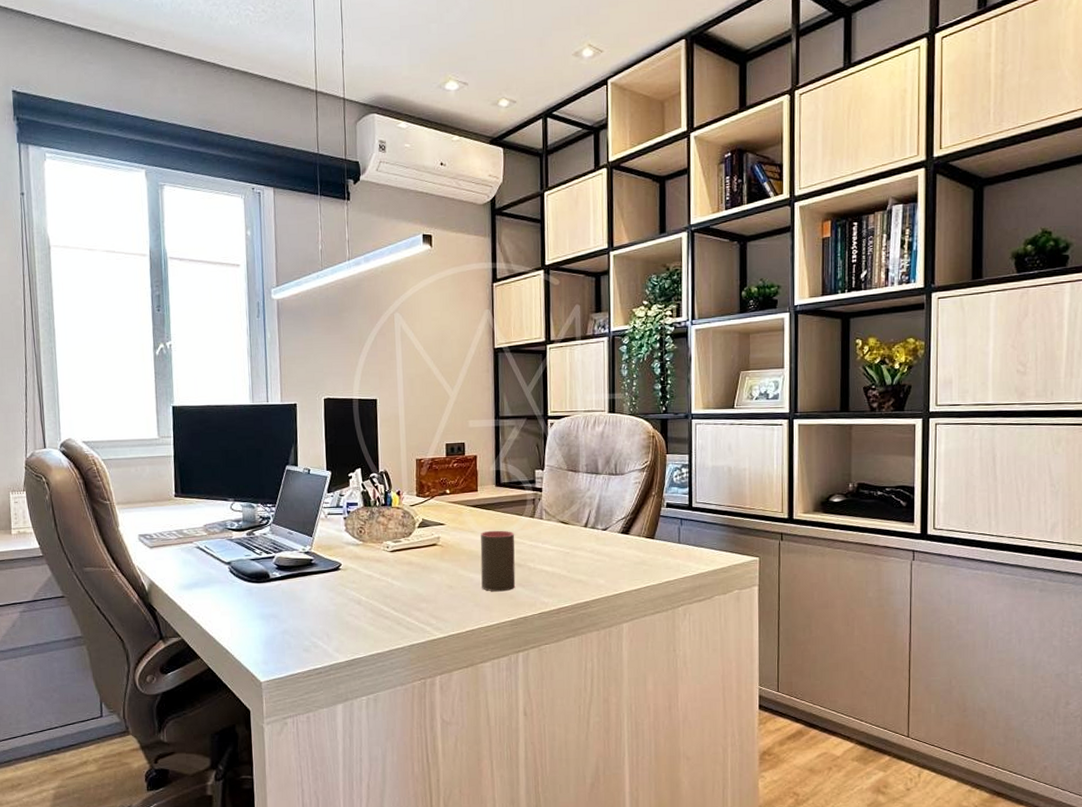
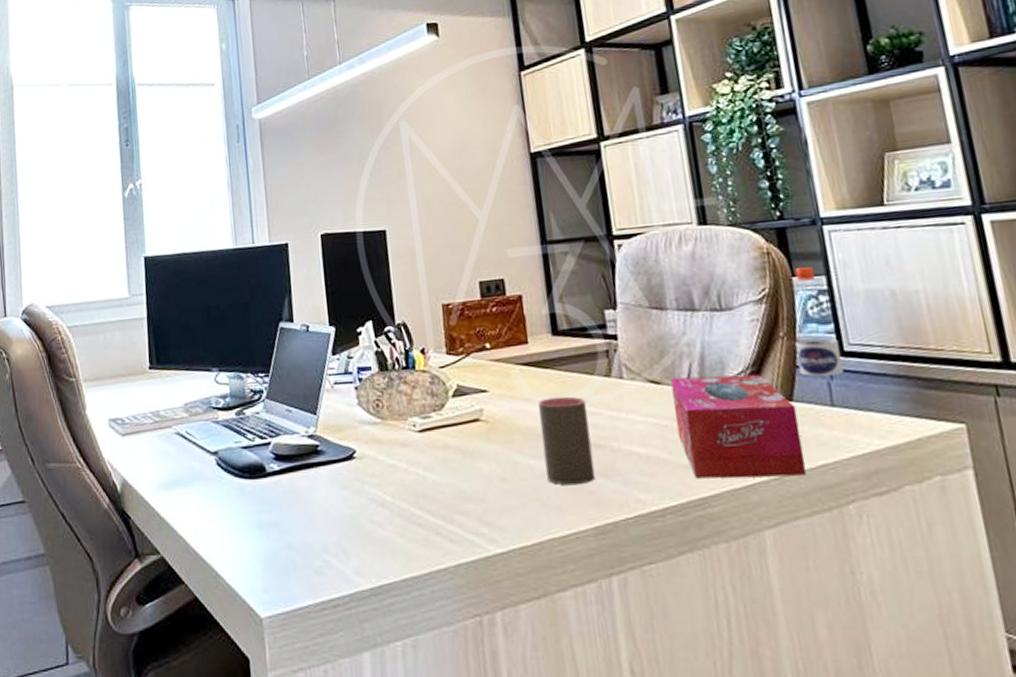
tissue box: none [575,520,656,589] -> present [670,374,806,479]
water bottle: none [661,448,690,524] -> present [794,267,845,377]

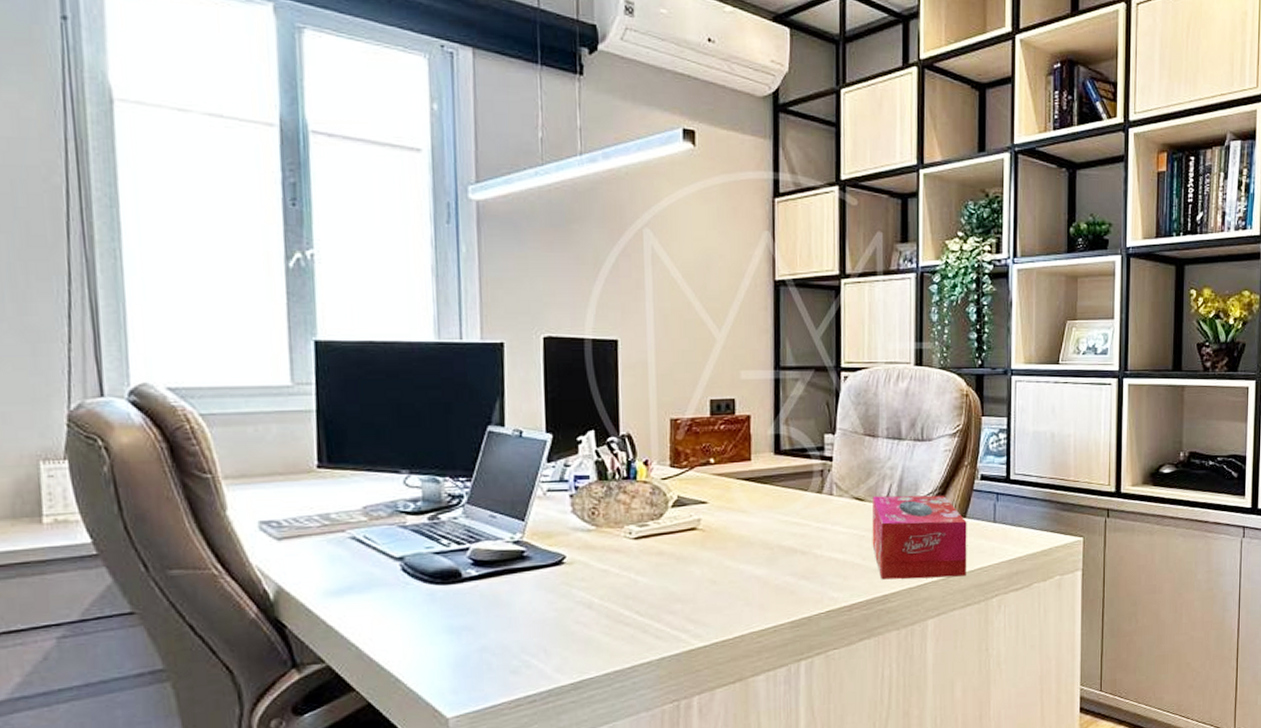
cup: present [538,396,596,486] -> none [753,509,798,587]
water bottle: present [794,267,845,377] -> none [975,409,1008,499]

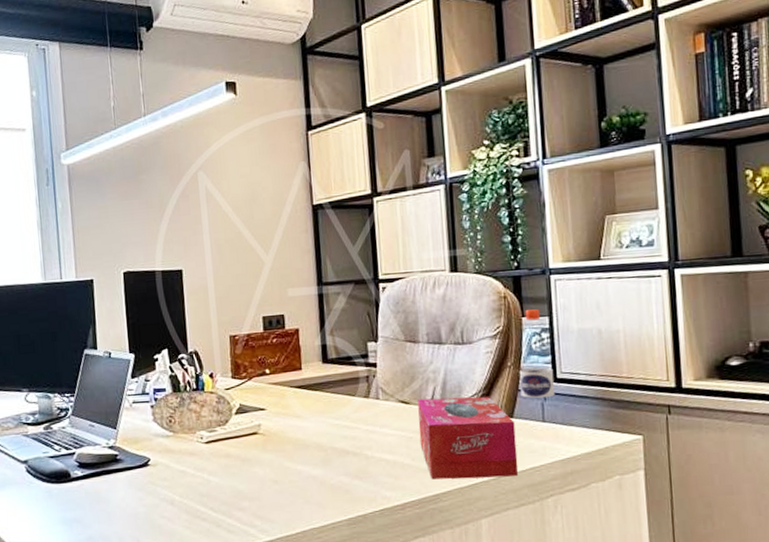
water bottle: none [975,409,1008,499] -> present [519,309,556,399]

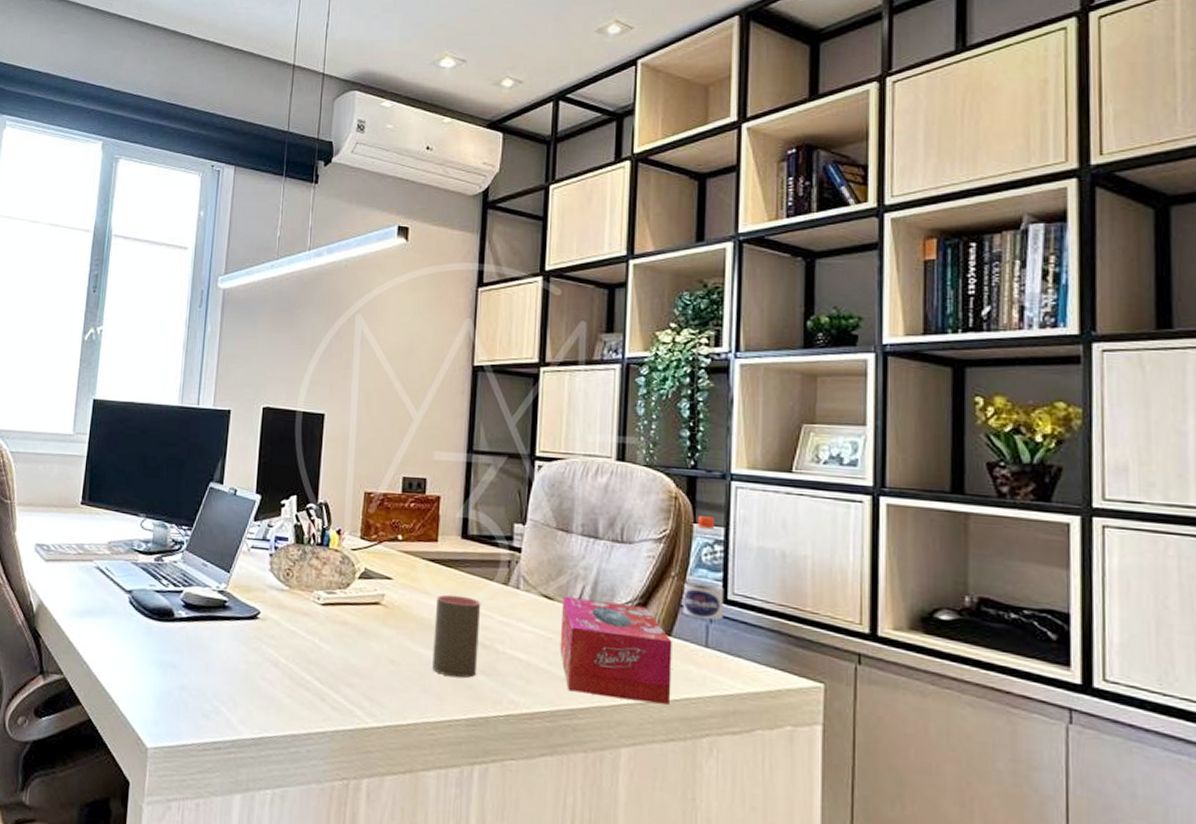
cup: none [308,413,352,486] -> present [432,594,481,678]

